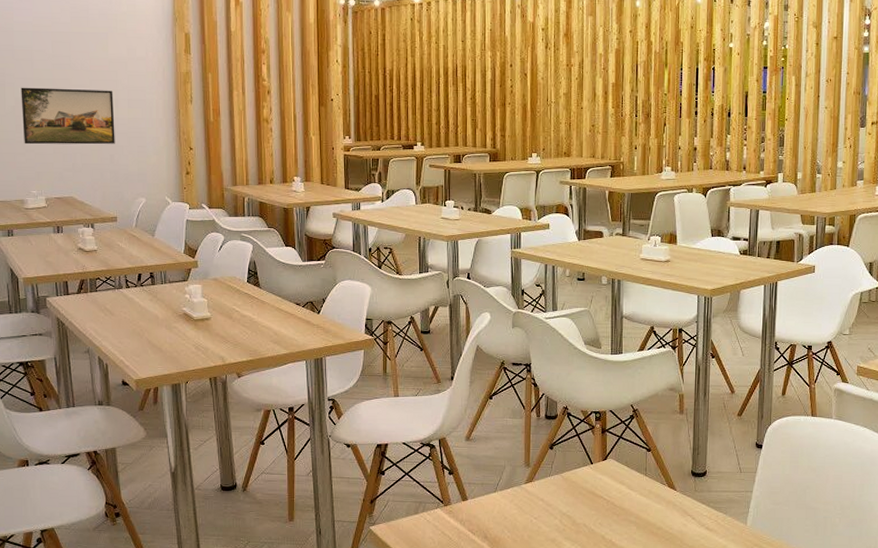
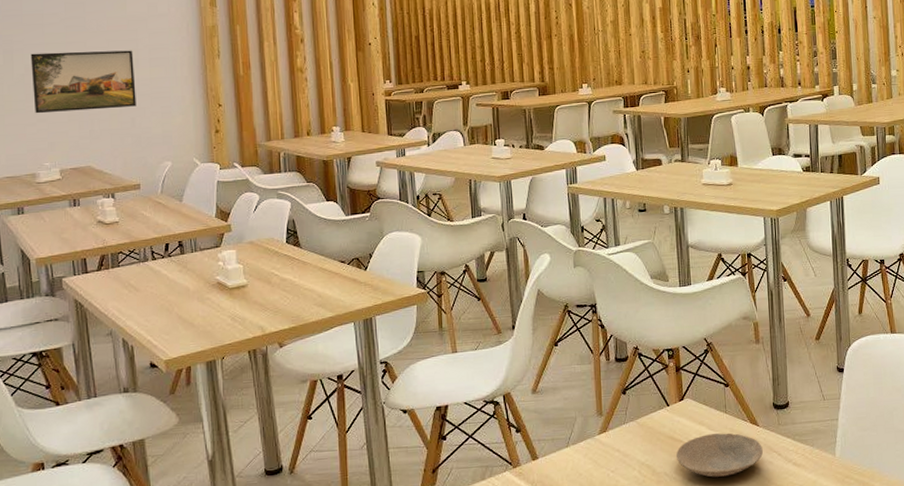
plate: none [596,493,679,533] -> present [676,433,764,477]

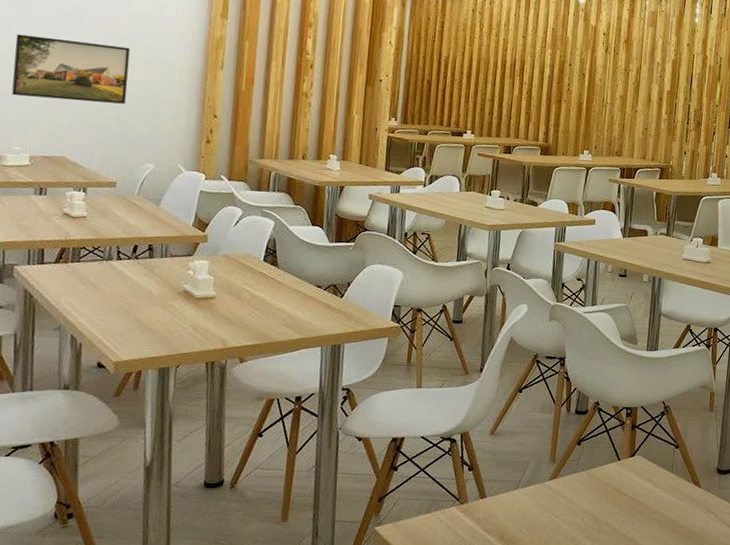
plate: present [676,433,764,477] -> none [620,491,702,531]

